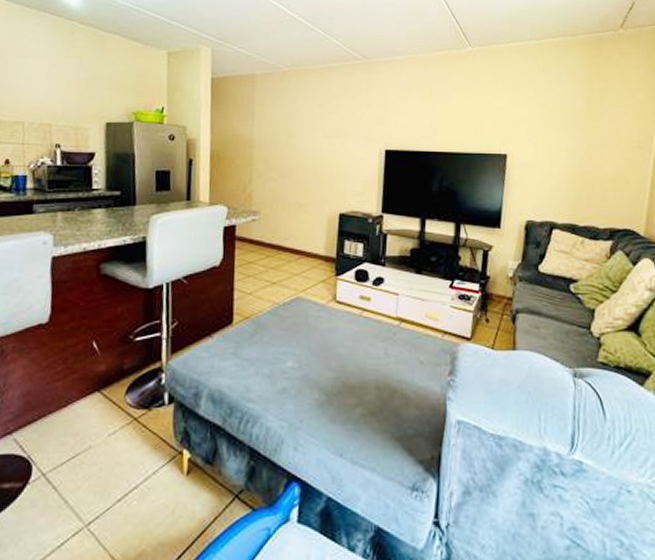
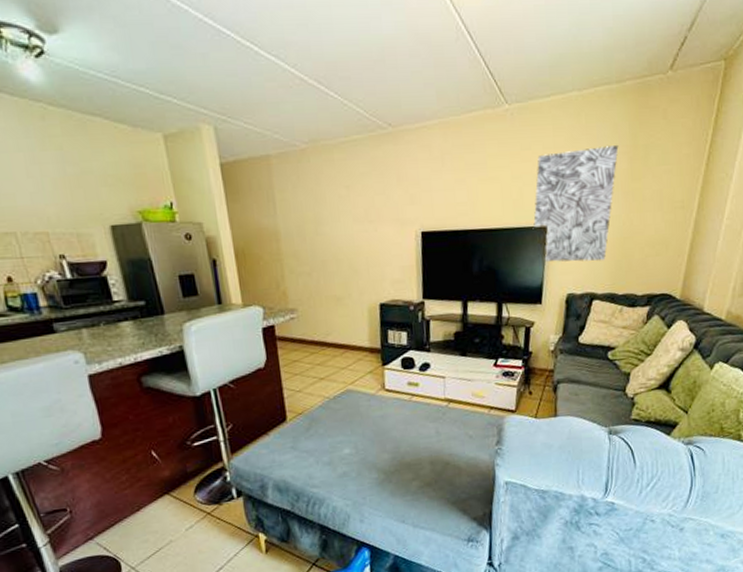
wall art: none [493,87,575,192] -> present [533,144,619,262]

